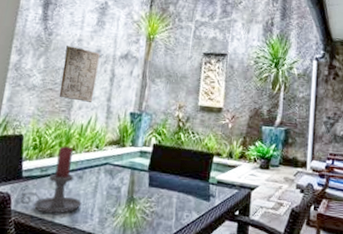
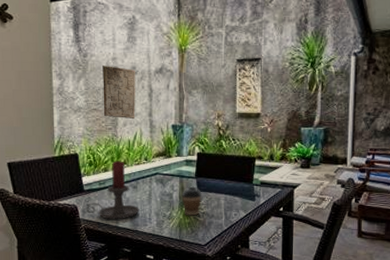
coffee cup: none [130,180,153,214] -> present [181,186,202,216]

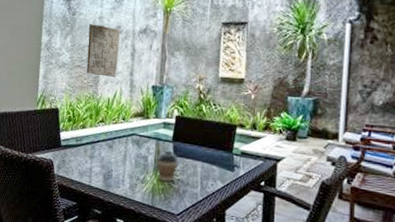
candle holder: present [86,161,140,220] -> none [62,118,114,179]

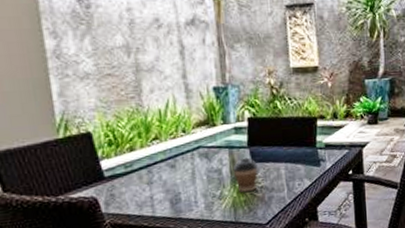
stone relief: present [86,23,120,78] -> none [114,17,165,84]

